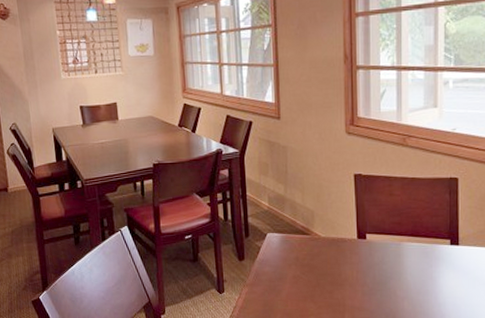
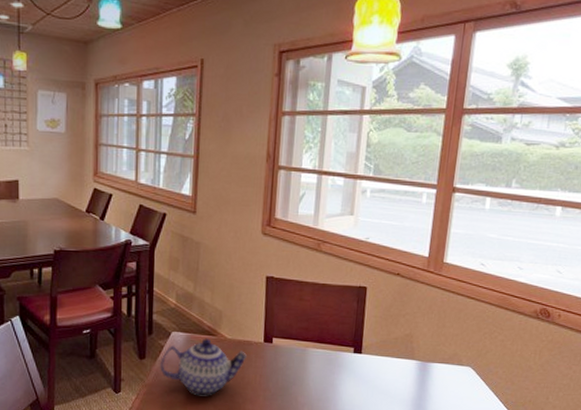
teapot: none [259,237,342,294] -> present [160,338,247,396]

